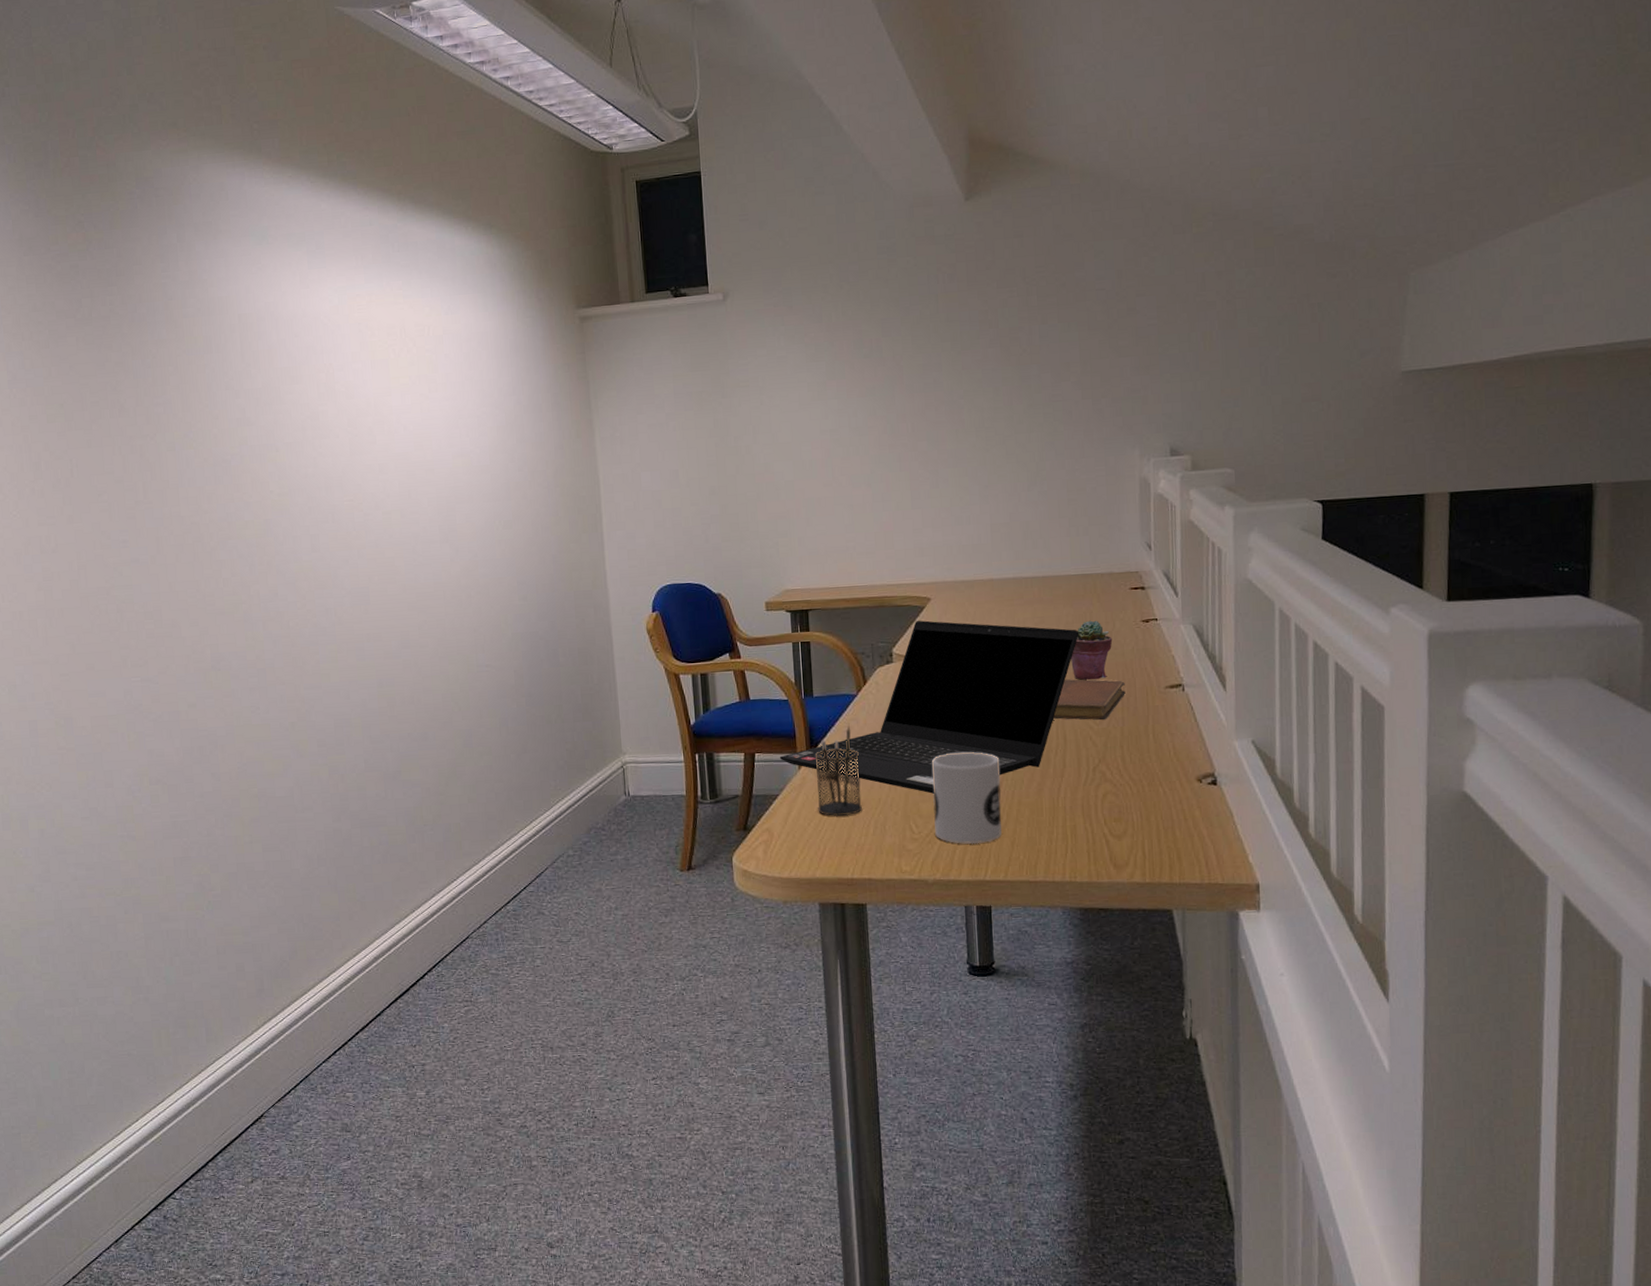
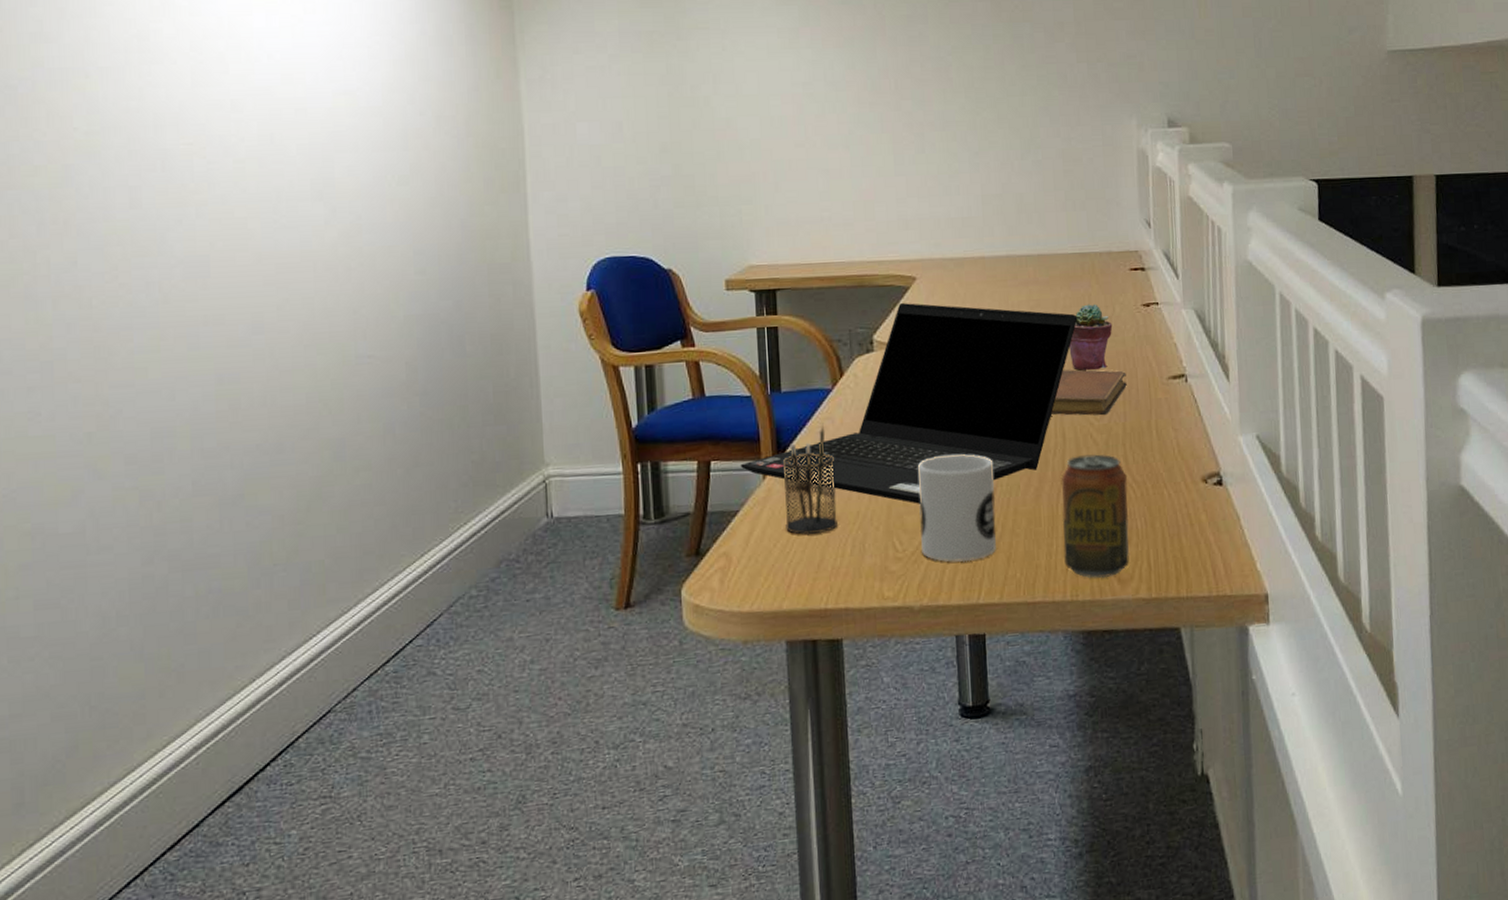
beverage can: none [1061,754,1126,864] -> present [1061,454,1130,579]

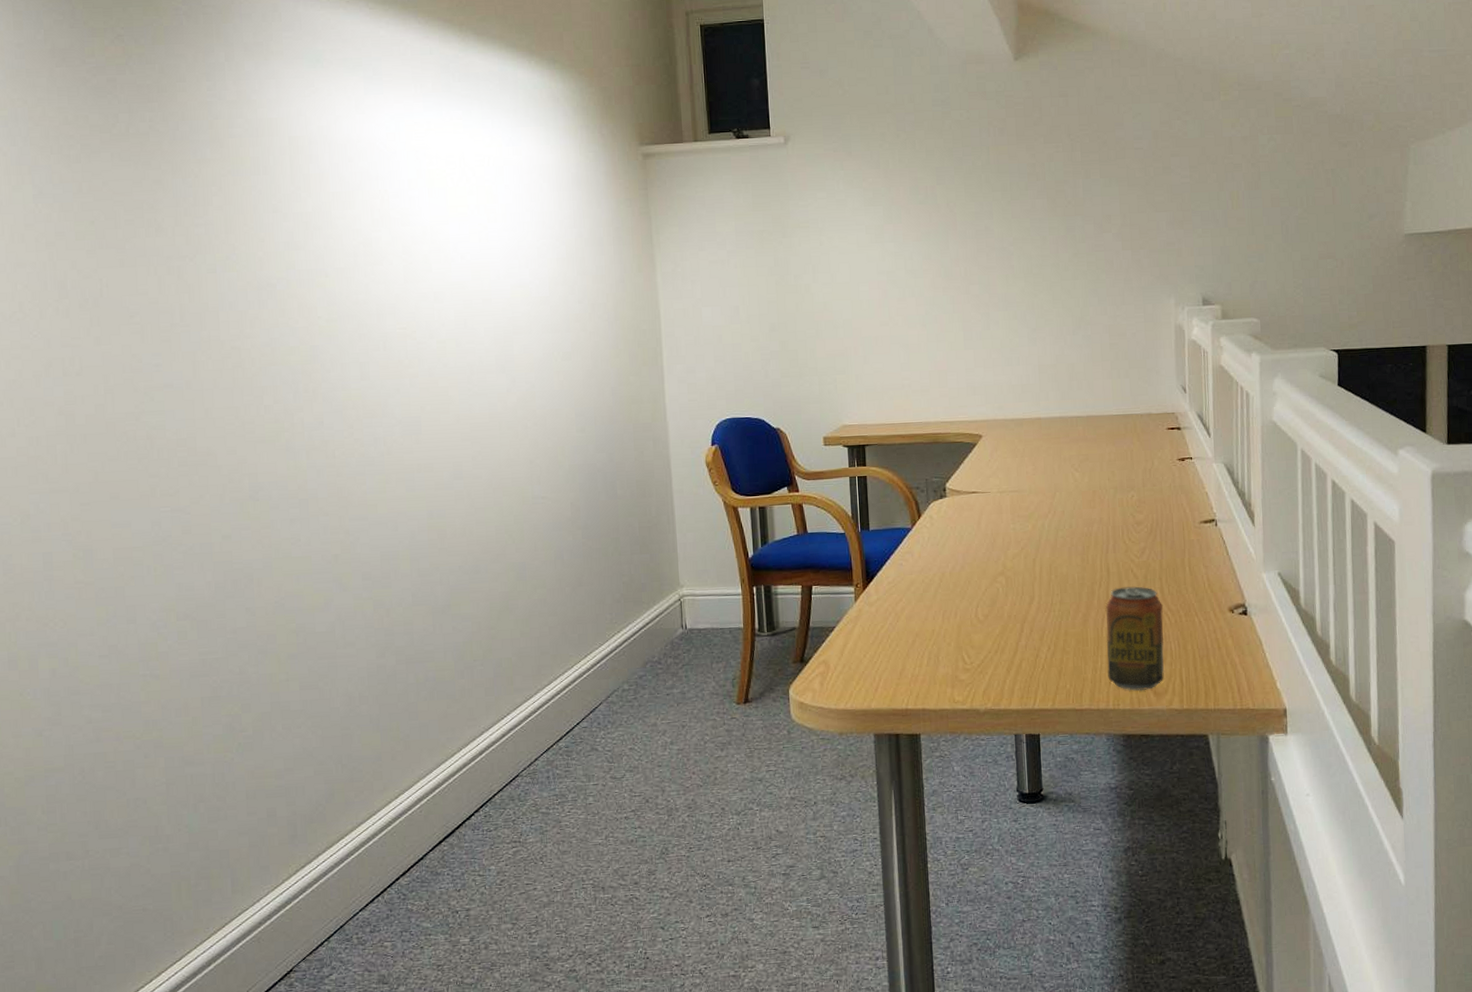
laptop computer: present [740,303,1078,504] -> none [836,457,1121,625]
pencil holder: present [782,424,838,535] -> none [870,557,916,648]
mug: present [918,454,996,563] -> none [984,584,1049,674]
notebook: present [1051,369,1127,416] -> none [1097,514,1164,554]
potted succulent: present [1069,304,1113,370] -> none [1113,458,1152,515]

